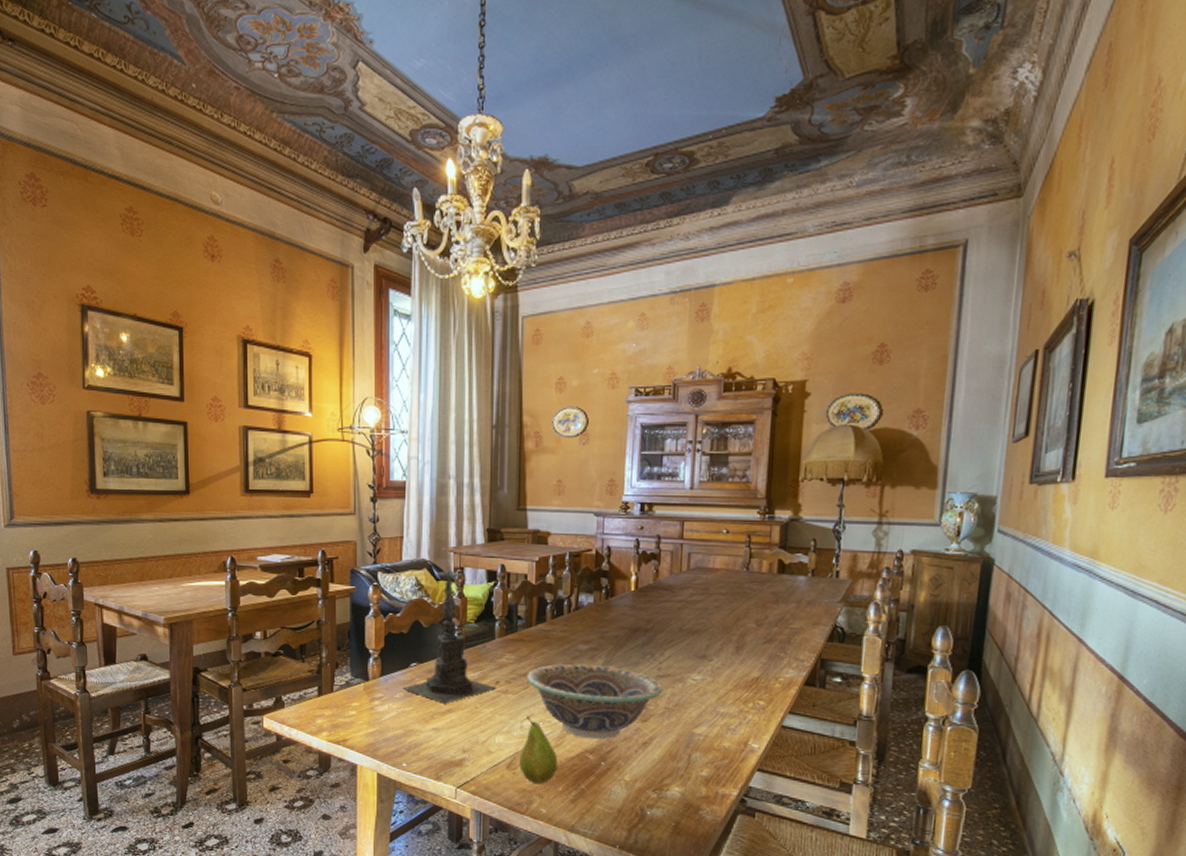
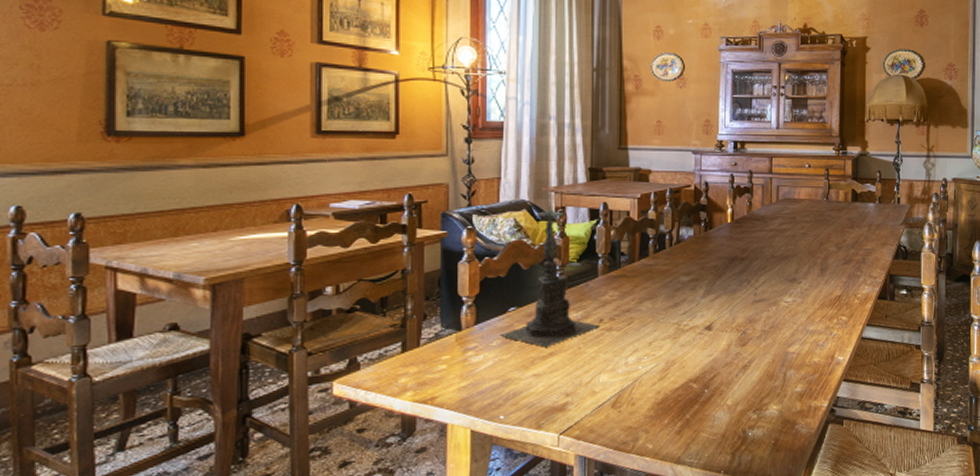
fruit: present [519,716,558,785] -> none [624,352,663,420]
decorative bowl: present [526,664,663,740] -> none [630,295,759,369]

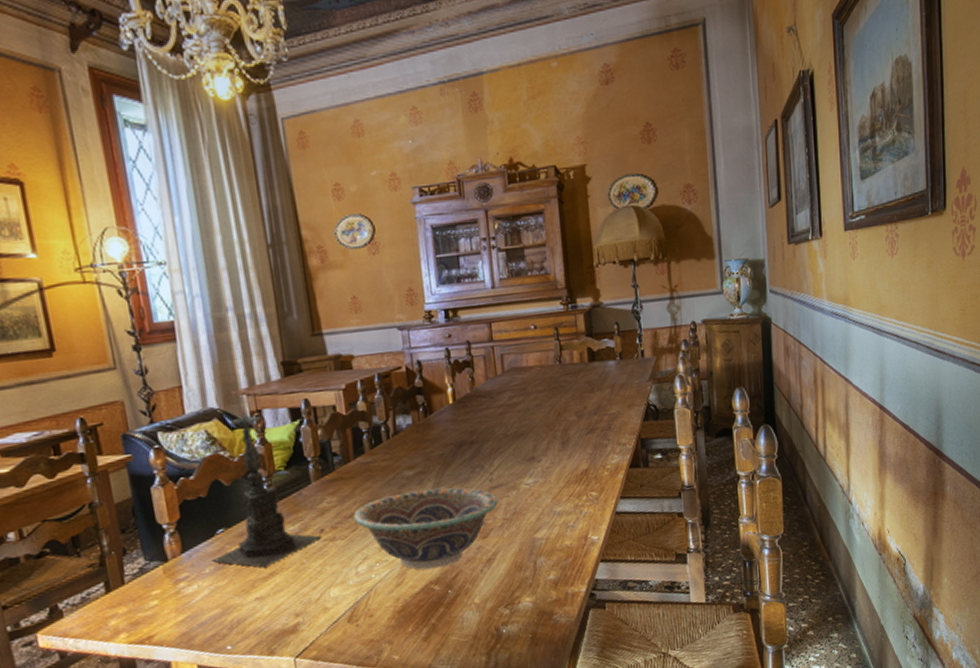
decorative bowl: none [630,295,759,369] -> present [353,487,498,570]

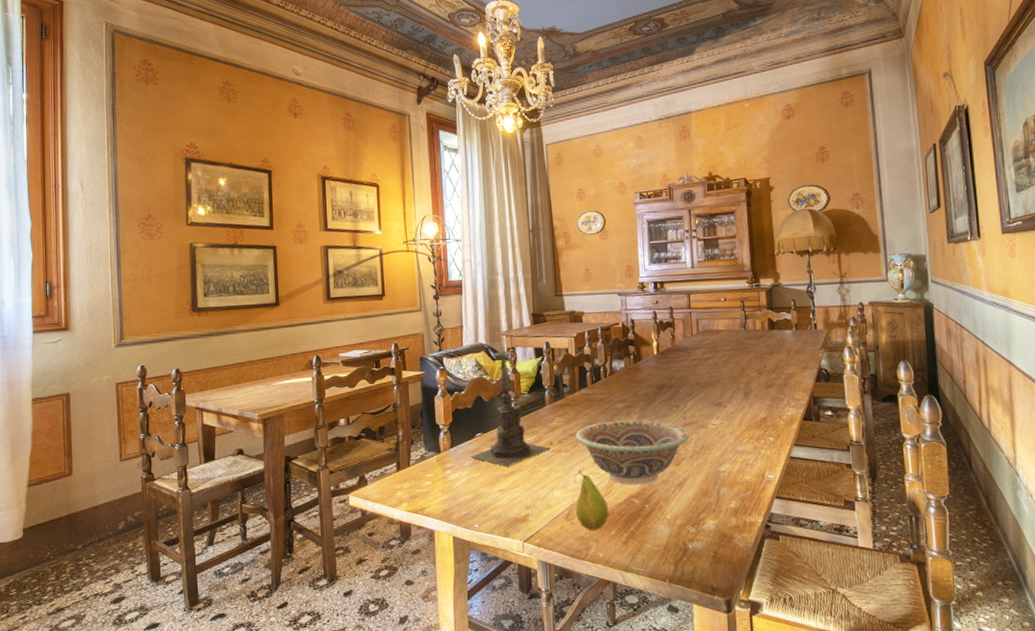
fruit: none [360,560,404,632] -> present [575,471,609,531]

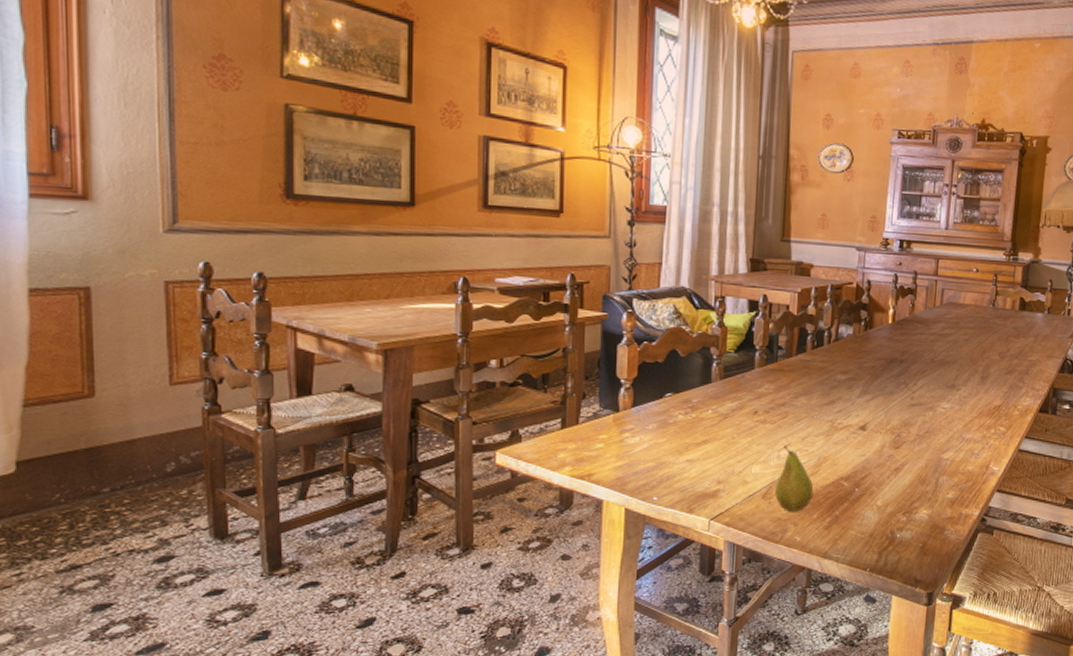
candle holder: present [470,337,550,467] -> none [655,282,754,435]
decorative bowl: present [575,420,690,486] -> none [785,393,915,467]

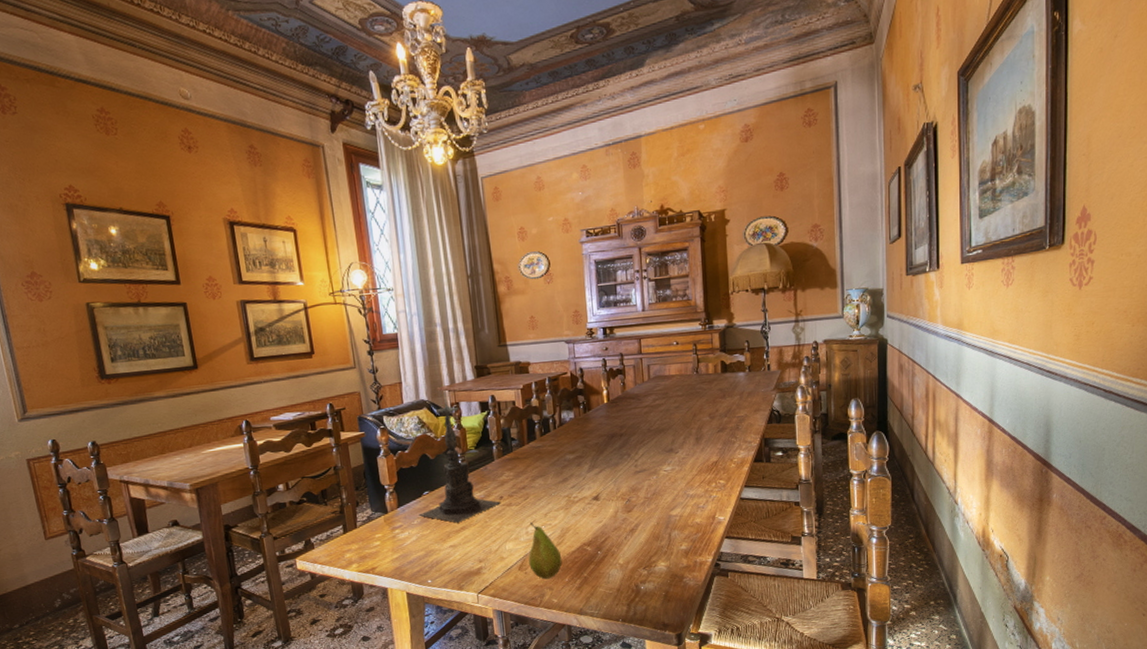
candle holder: none [655,282,754,435] -> present [419,392,500,523]

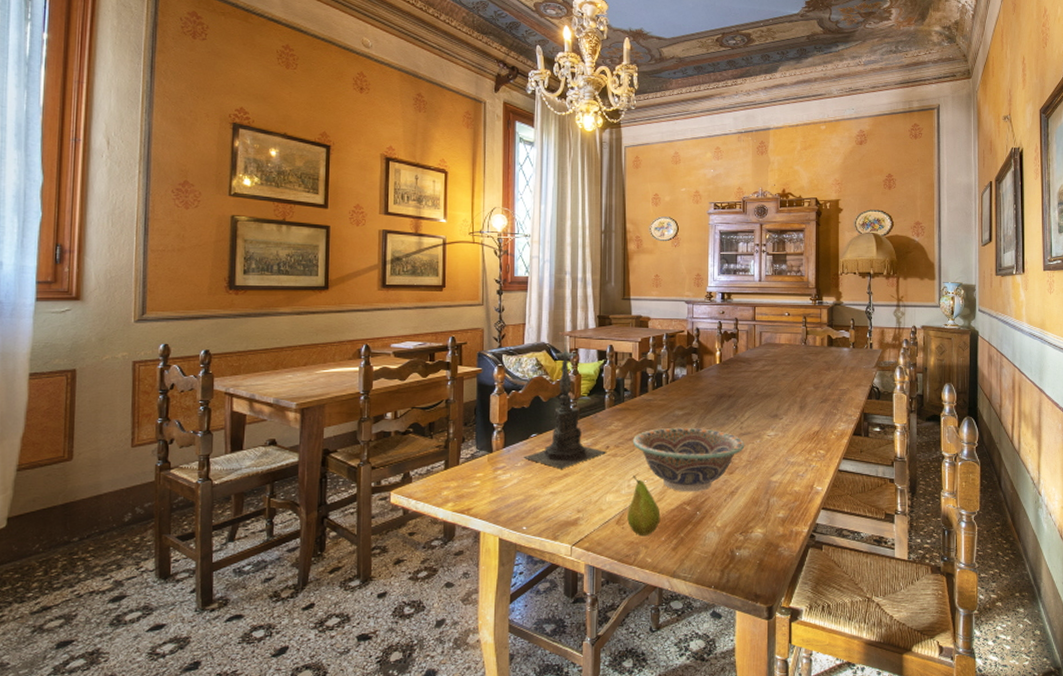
decorative bowl: none [525,470,641,534] -> present [632,427,745,492]

